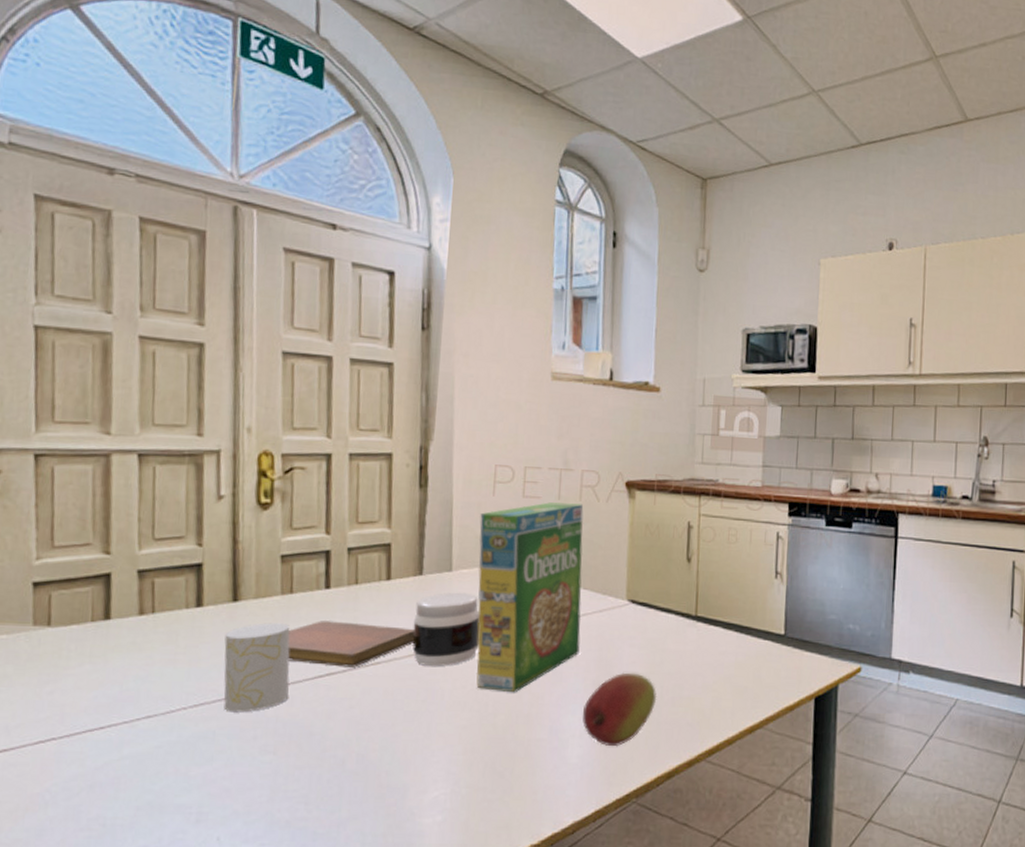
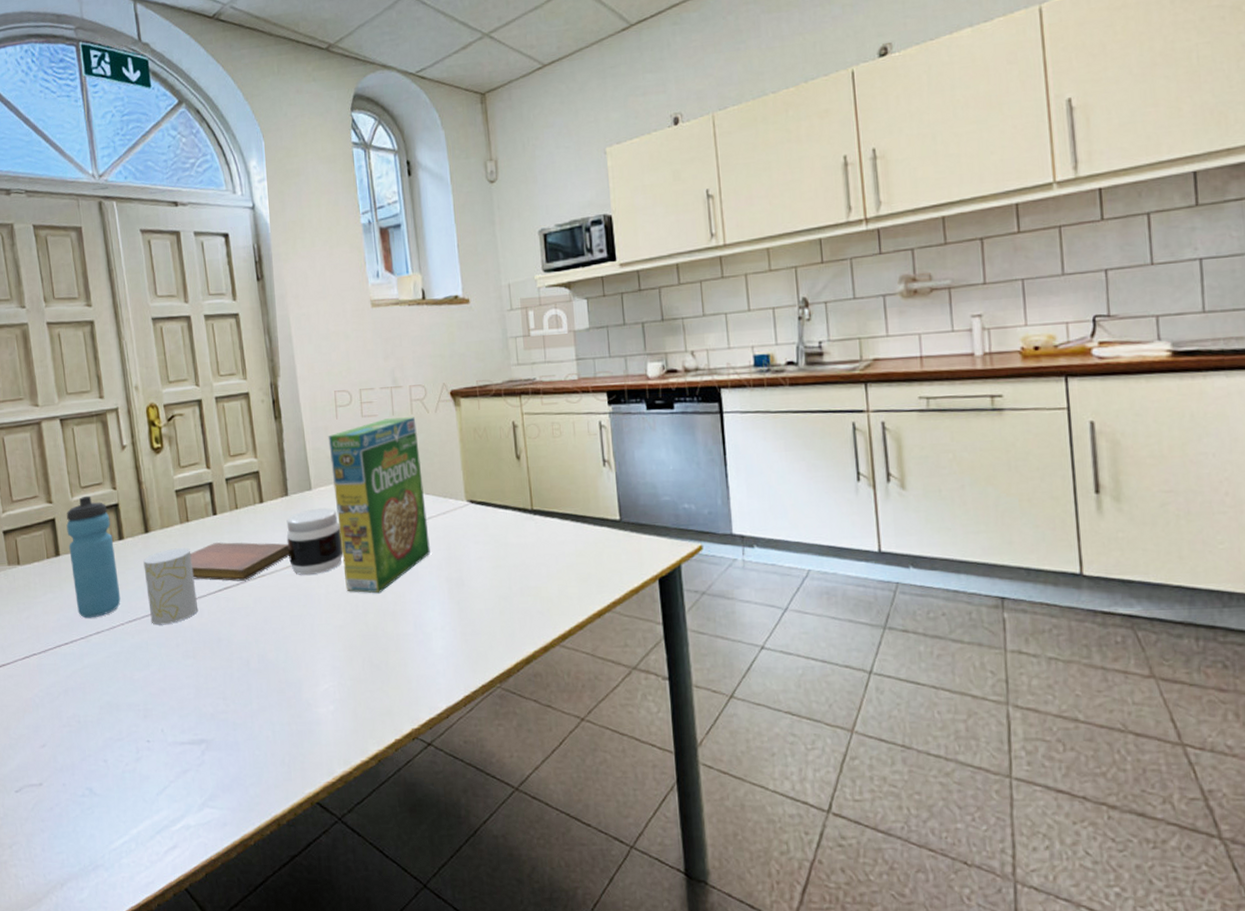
water bottle: none [124,550,188,699] -> present [66,495,121,618]
fruit: present [583,672,657,747] -> none [441,568,507,637]

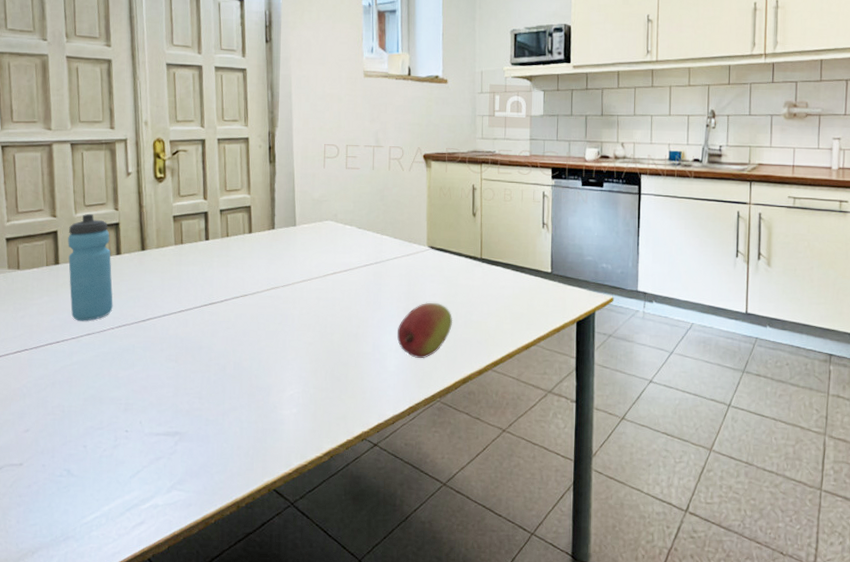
cup: present [143,548,199,625] -> none [137,266,184,332]
notebook: present [190,542,290,581] -> none [181,264,271,299]
jar: present [286,507,344,575] -> none [269,242,318,298]
cereal box: present [328,417,430,594] -> none [314,172,394,318]
fruit: none [441,568,507,637] -> present [397,302,453,359]

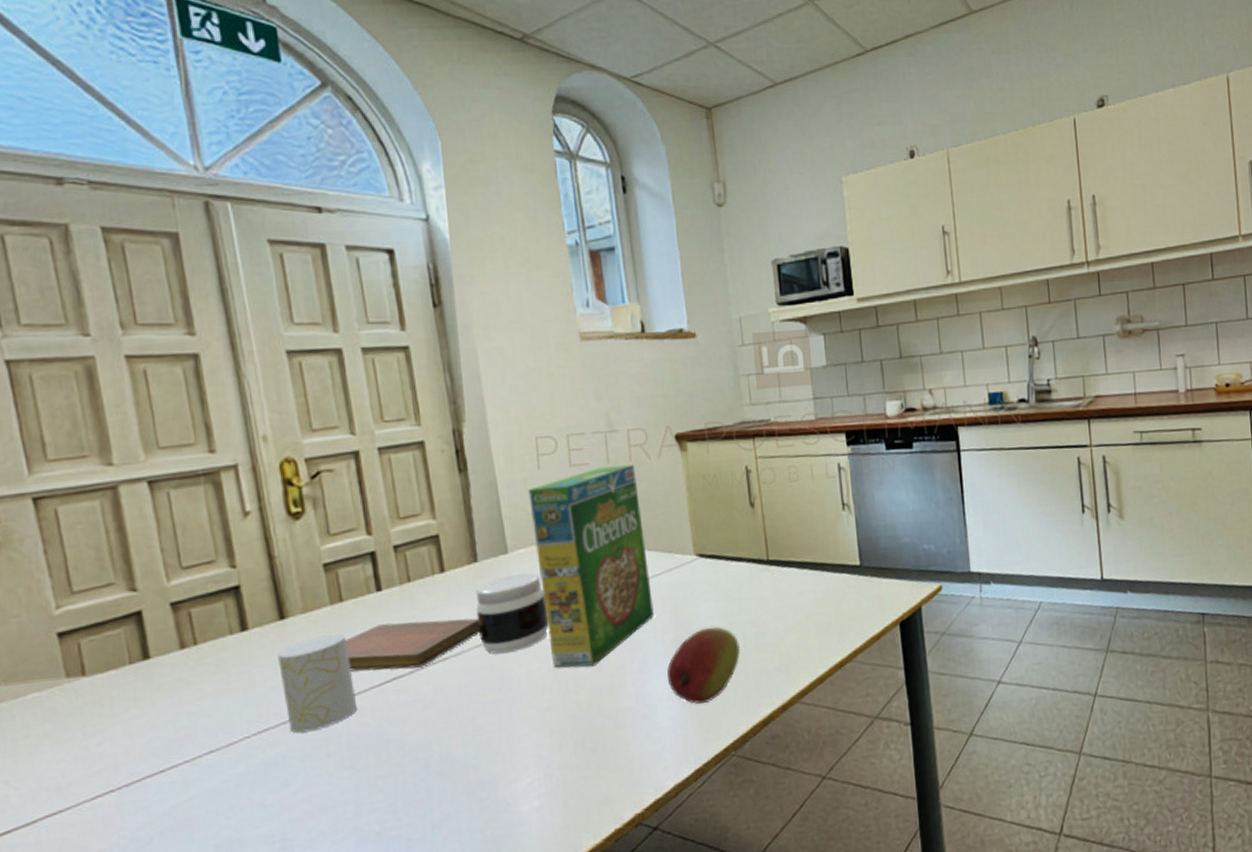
water bottle: present [68,213,113,321] -> none [160,578,245,736]
cup: none [137,266,184,332] -> present [277,633,358,734]
notebook: none [181,264,271,299] -> present [345,618,481,672]
jar: none [269,242,318,298] -> present [476,573,549,654]
cereal box: none [314,172,394,318] -> present [528,464,654,668]

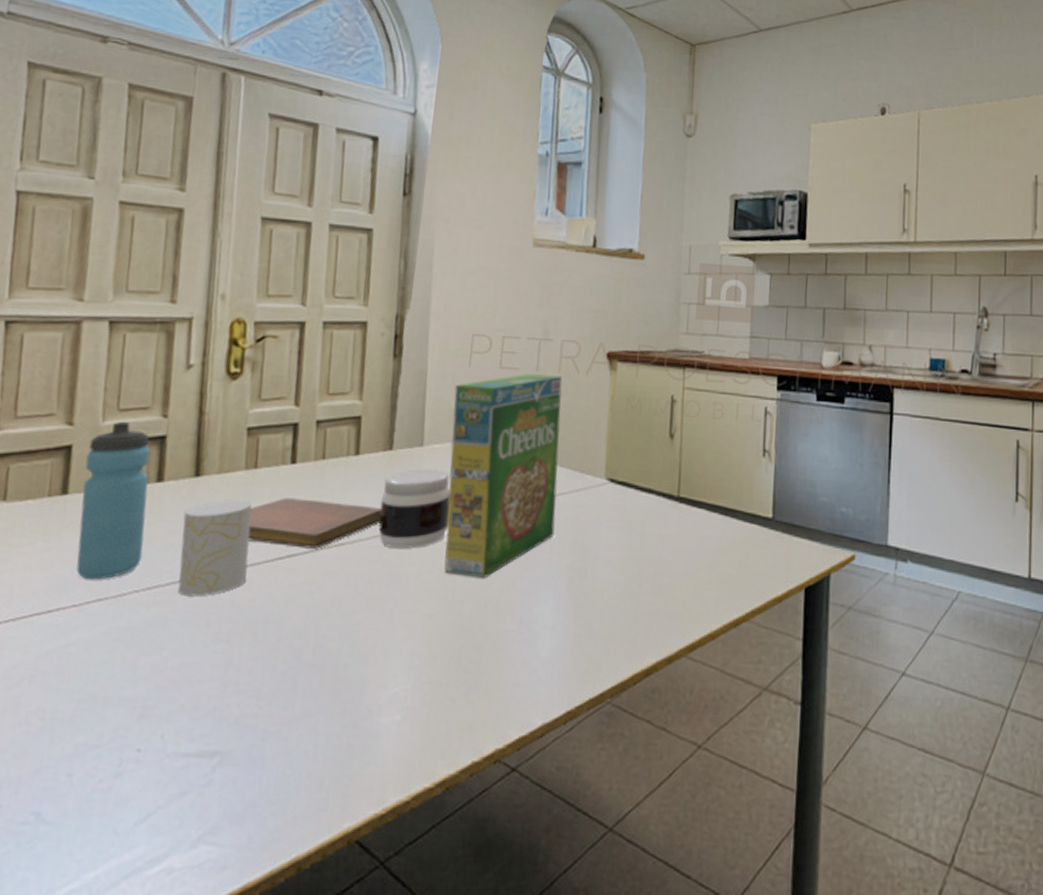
water bottle: none [160,578,245,736] -> present [76,421,151,580]
fruit: present [667,627,741,704] -> none [555,557,636,640]

